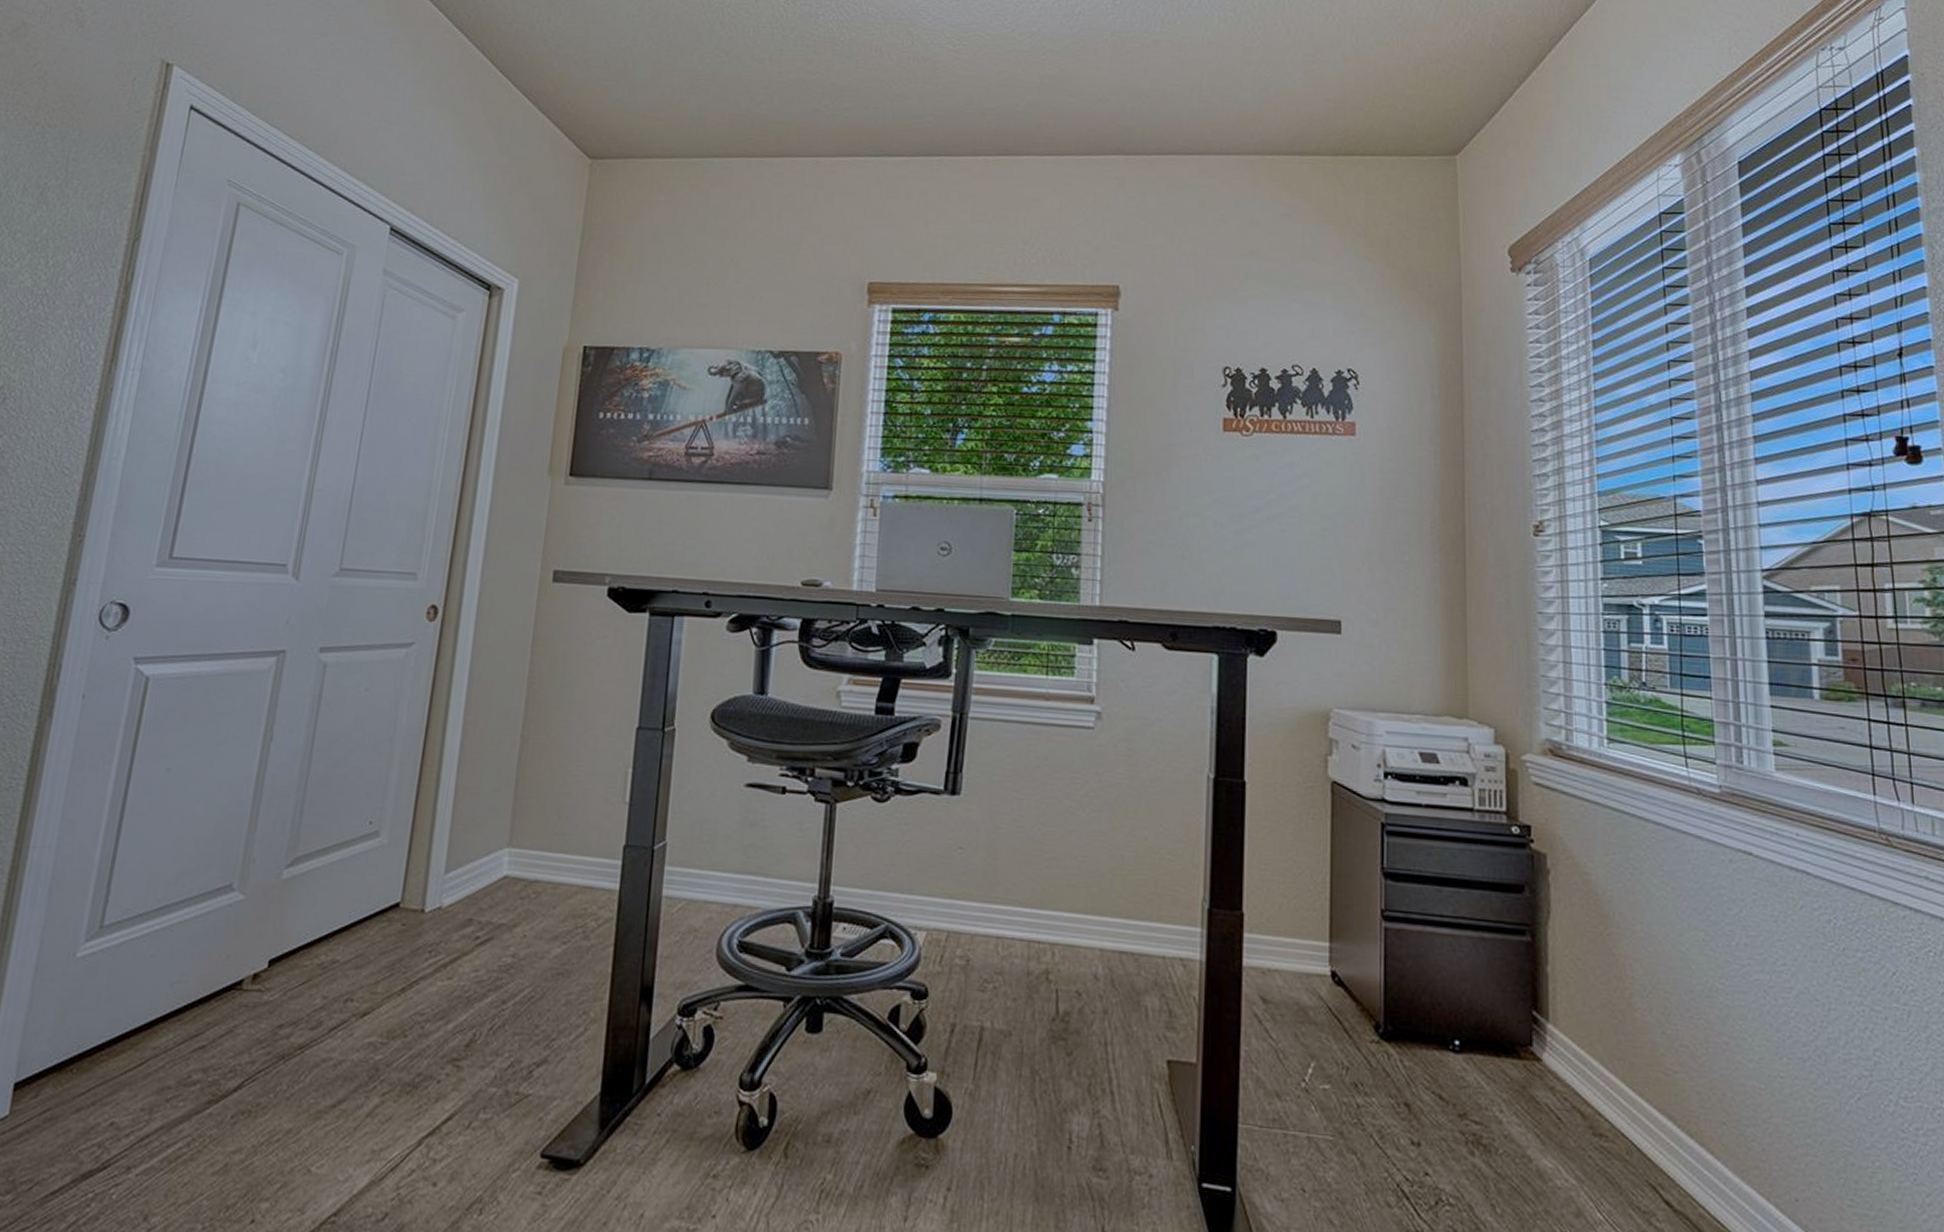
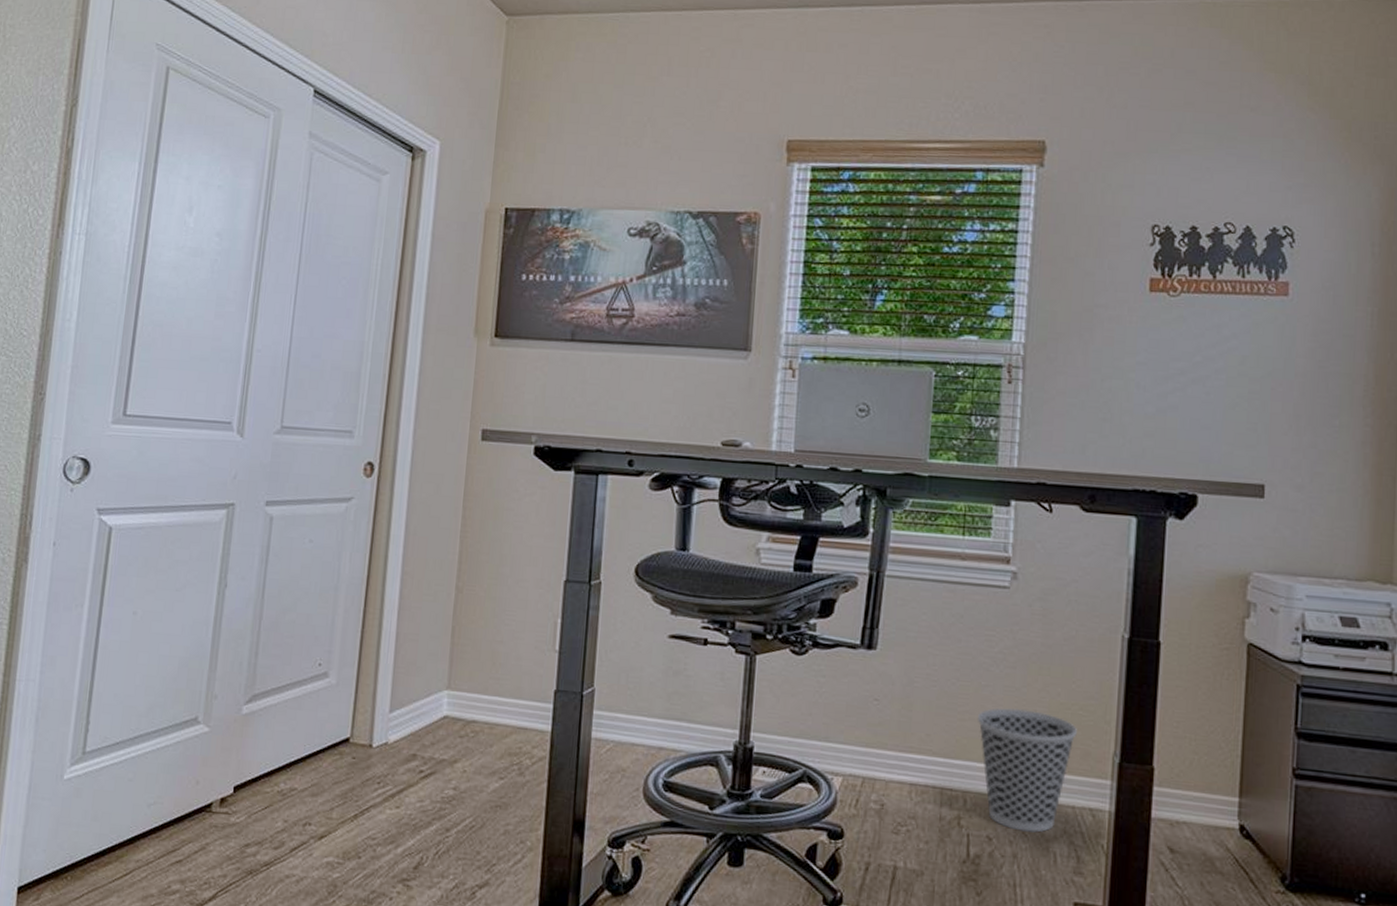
wastebasket: none [1064,853,1165,986] -> present [977,707,1077,833]

